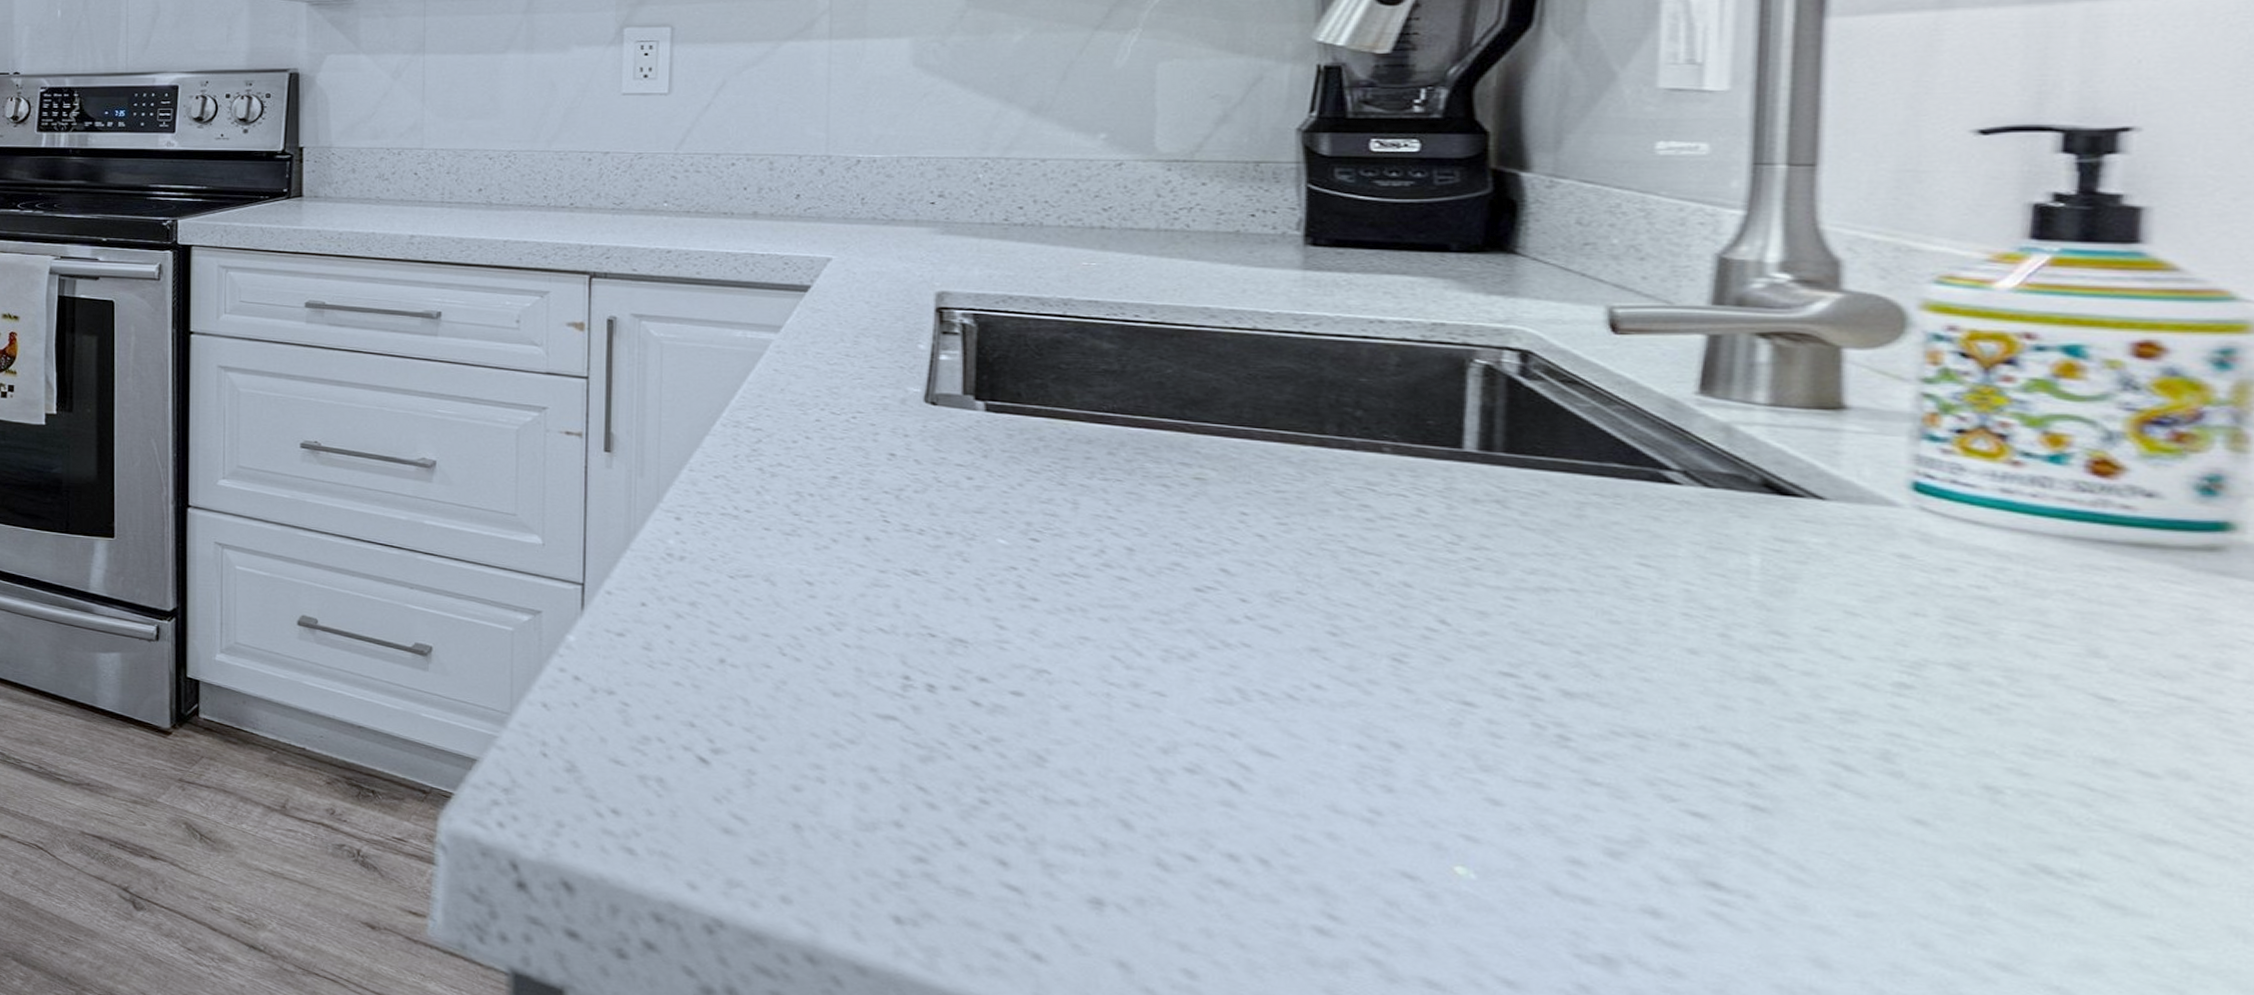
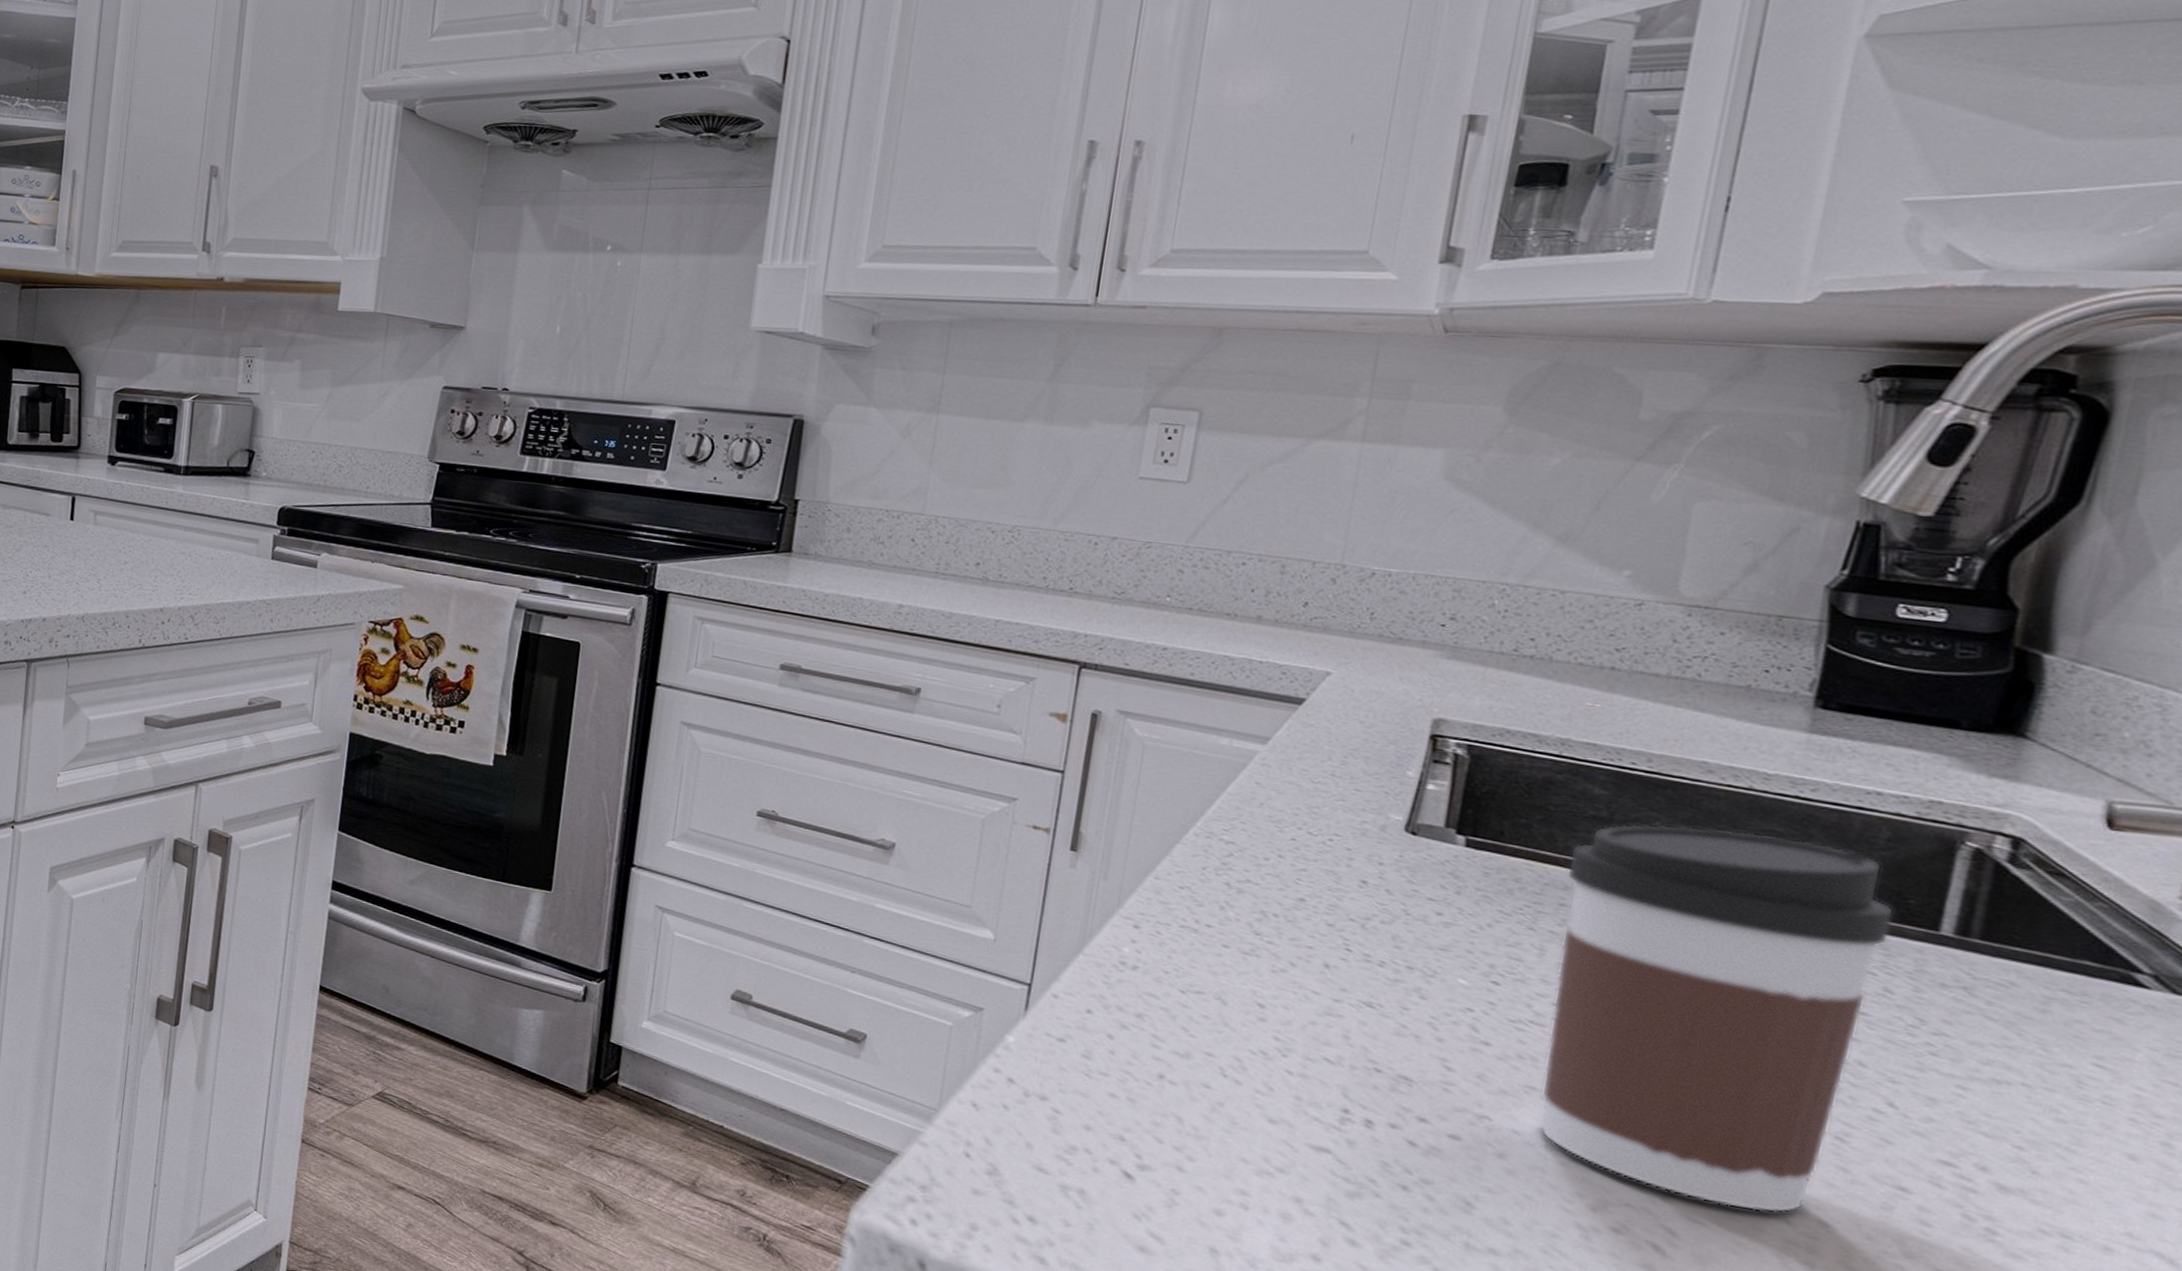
coffee cup: none [1087,370,1416,739] -> present [1539,824,1895,1213]

